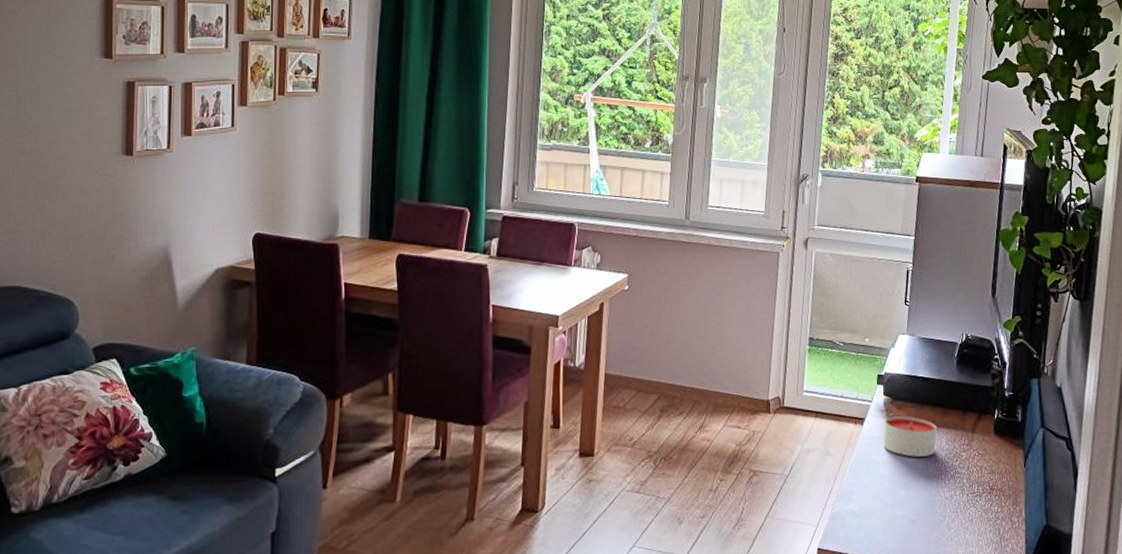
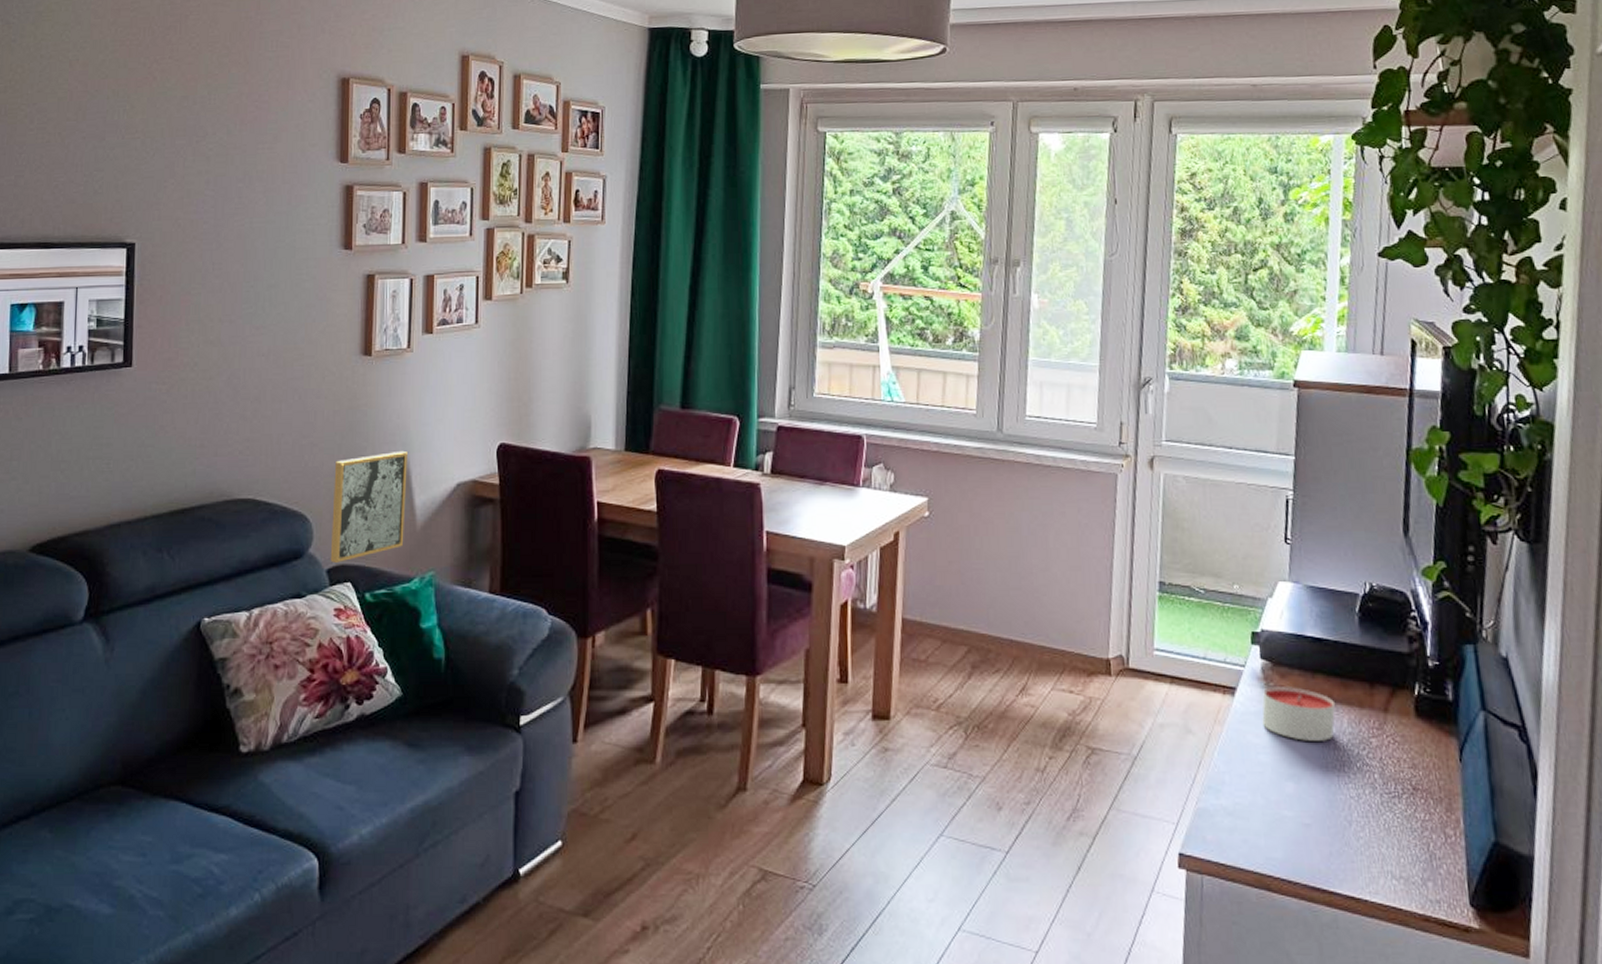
wall art: none [96,240,169,342] -> present [330,450,407,563]

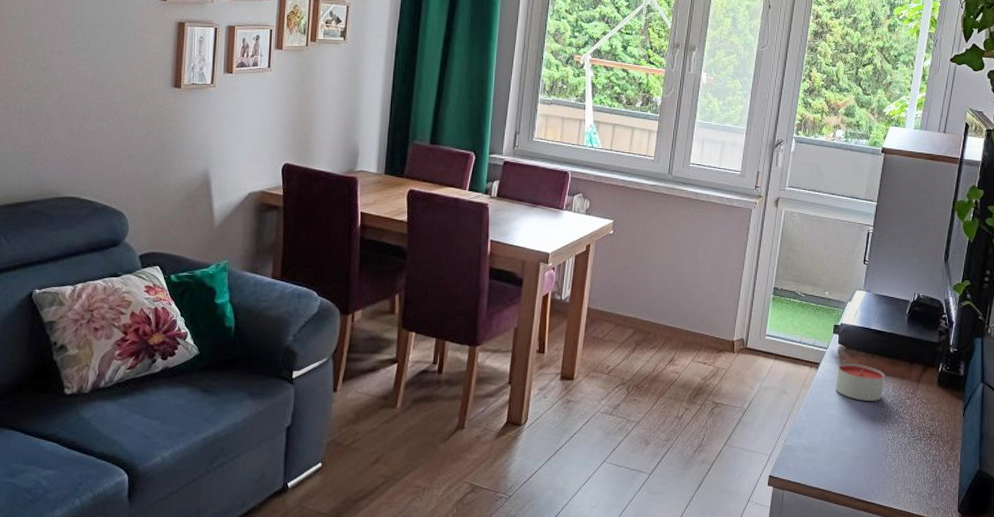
wall art: present [330,450,407,563] -> none [142,165,209,250]

